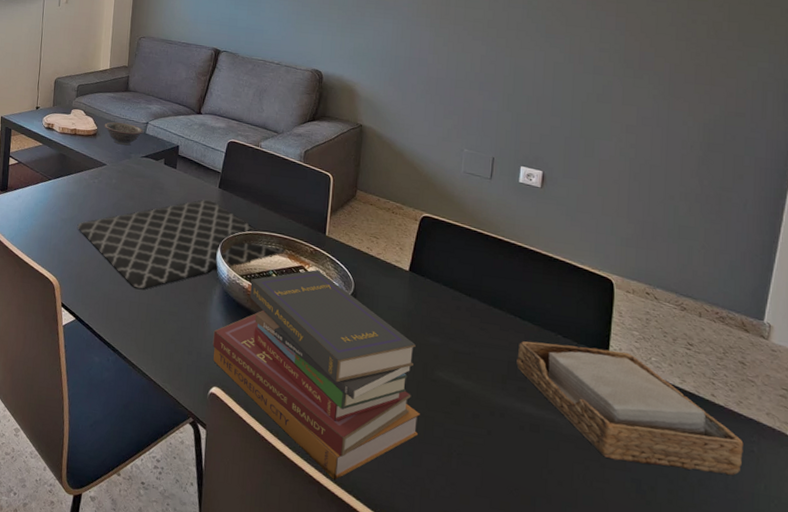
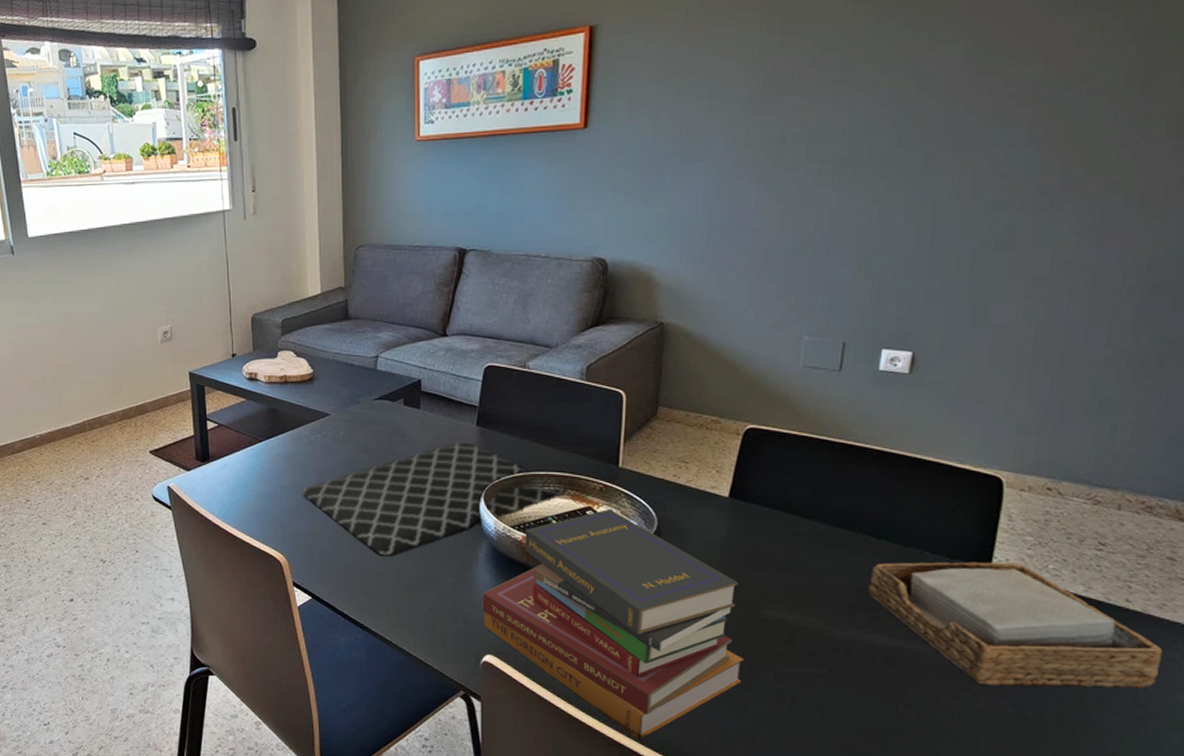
decorative bowl: present [104,122,145,146] -> none [321,359,375,388]

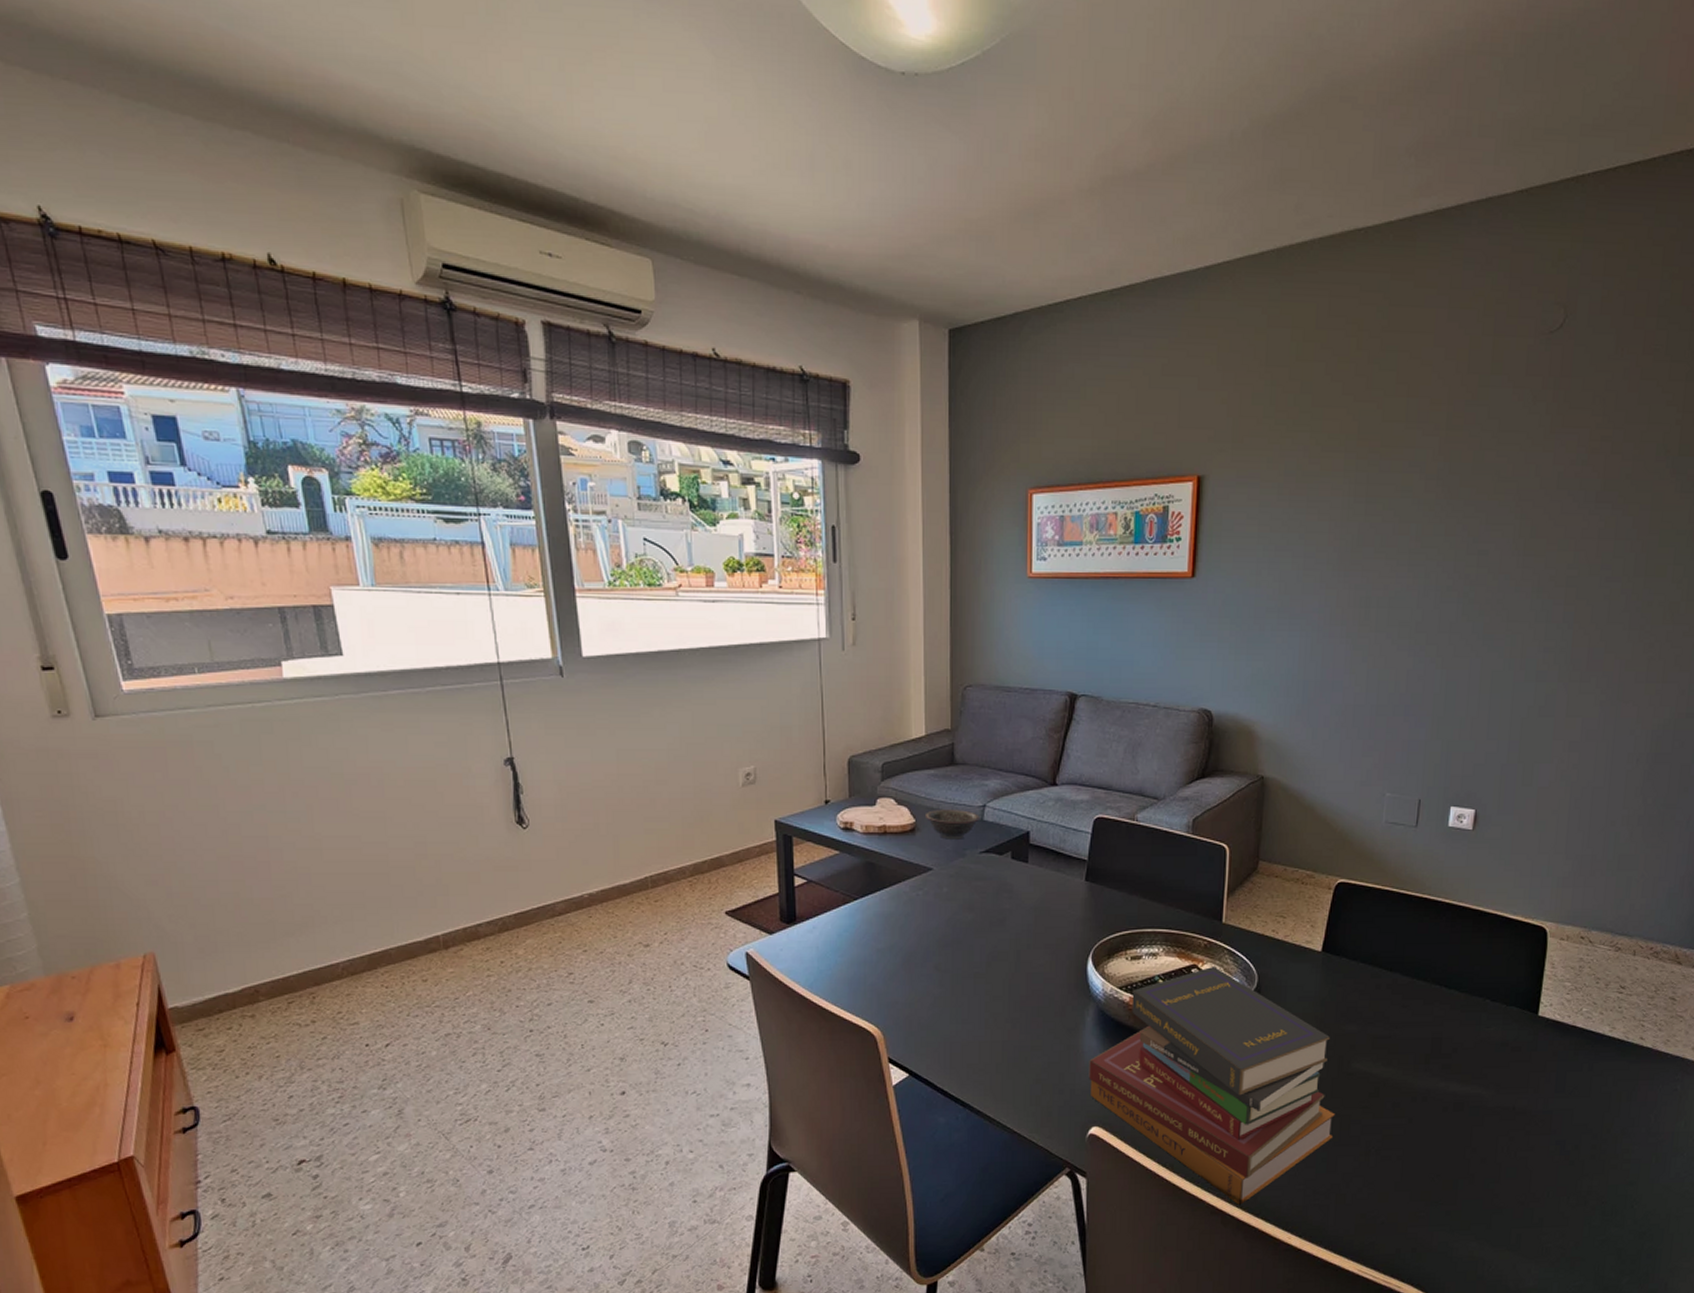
placemat: present [301,441,567,556] -> none [900,897,1174,1024]
decorative bowl: none [321,359,375,388] -> present [924,808,981,840]
napkin holder: present [868,561,1163,689] -> none [1441,1007,1668,1125]

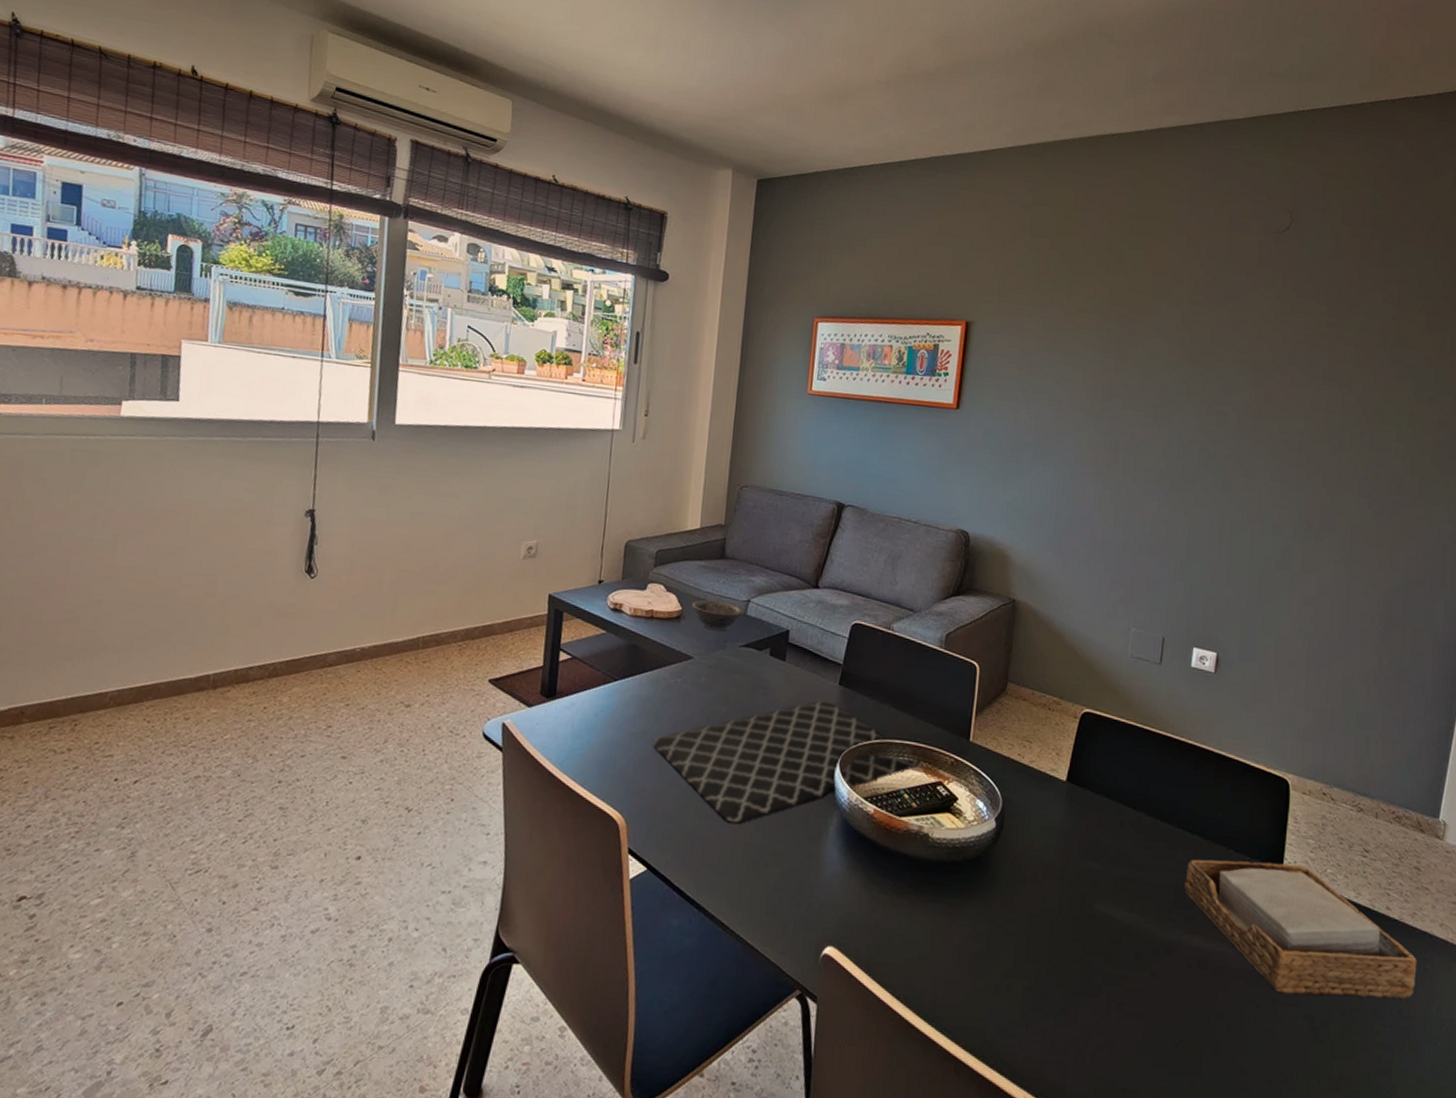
placemat: none [900,897,1174,1024] -> present [652,700,921,823]
books: present [1088,966,1335,1206] -> none [827,785,1076,1054]
napkin holder: none [1441,1007,1668,1125] -> present [1184,859,1417,1000]

